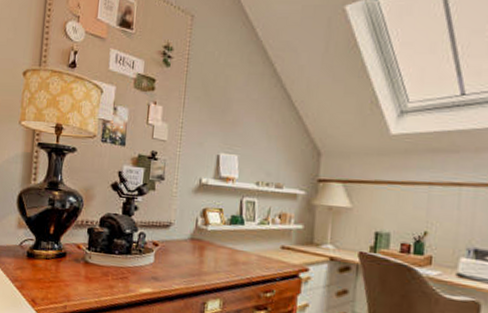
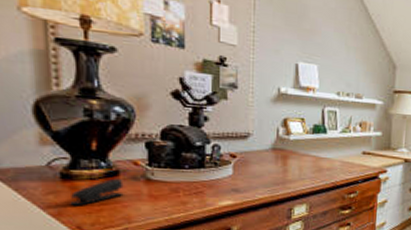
stapler: none [30,259,68,281] -> present [70,178,124,205]

